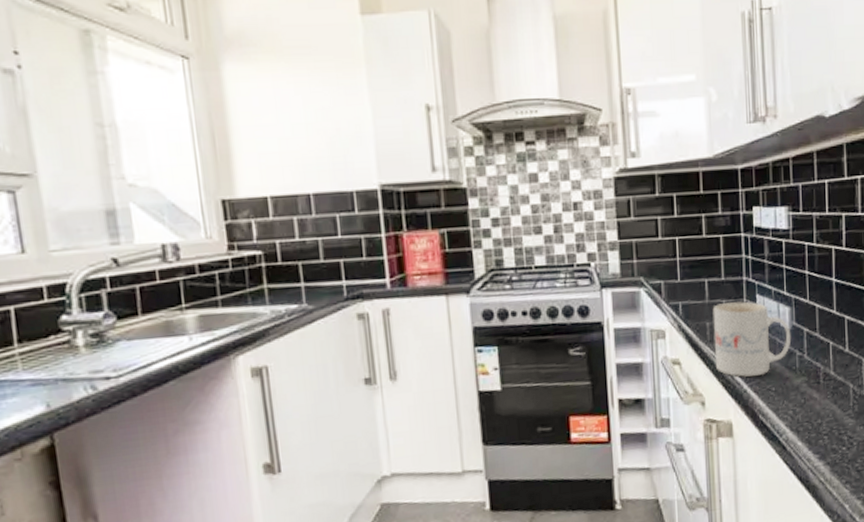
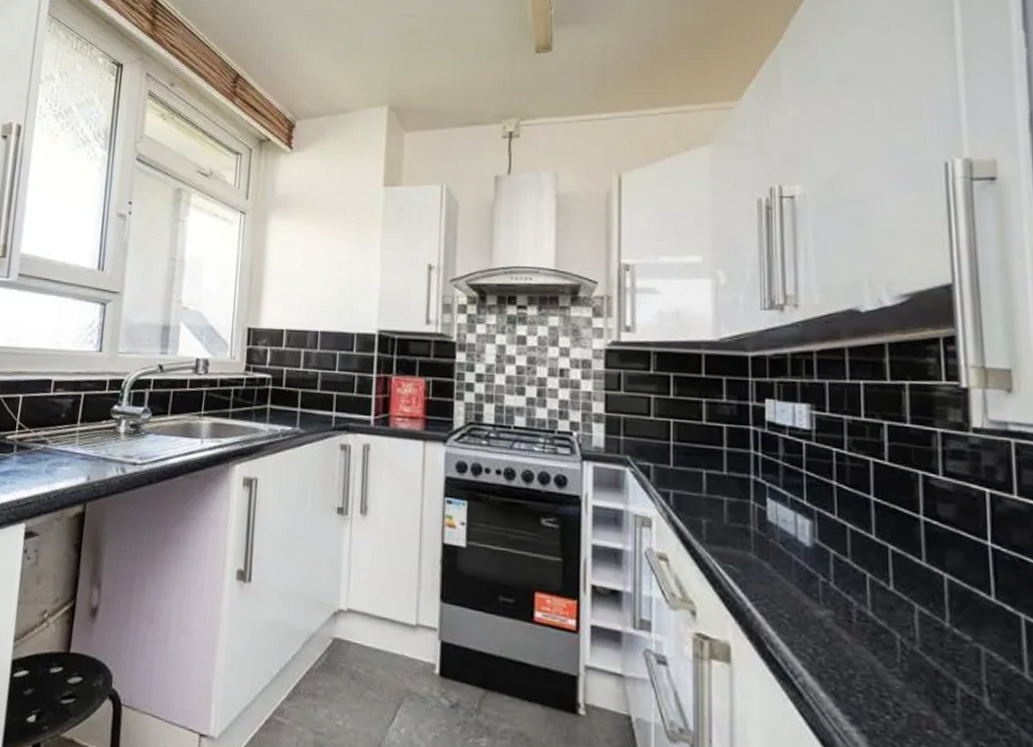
mug: present [712,301,792,377] -> none [710,500,813,596]

